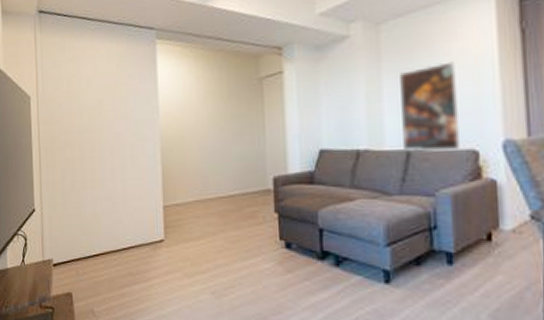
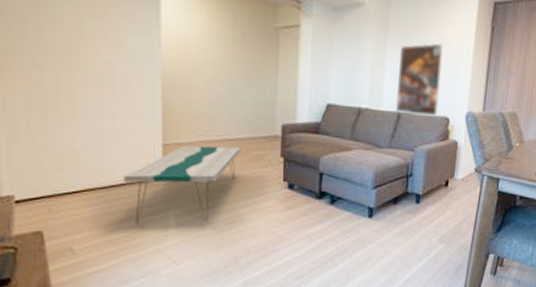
coffee table: none [131,204,235,288] -> present [123,145,241,225]

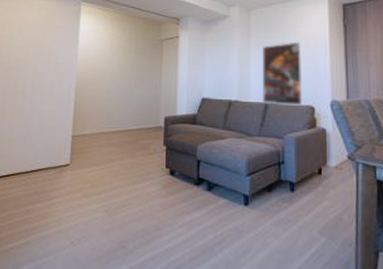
coffee table: present [123,145,241,225] -> none [40,136,132,206]

